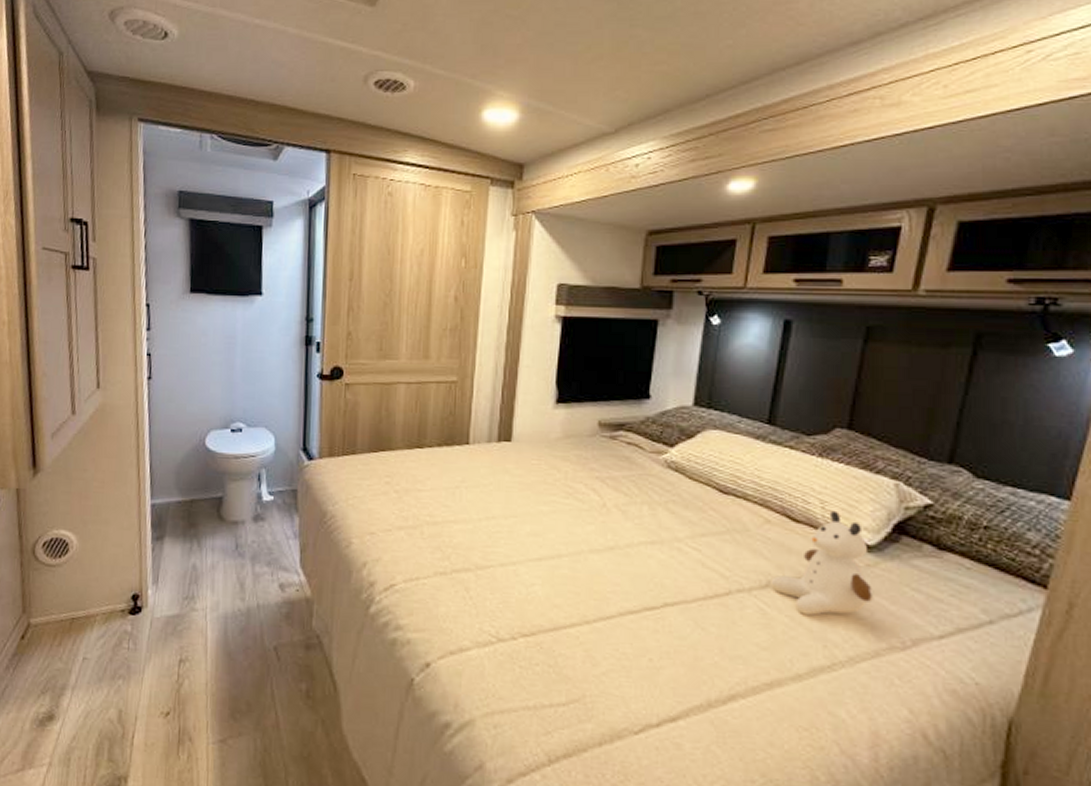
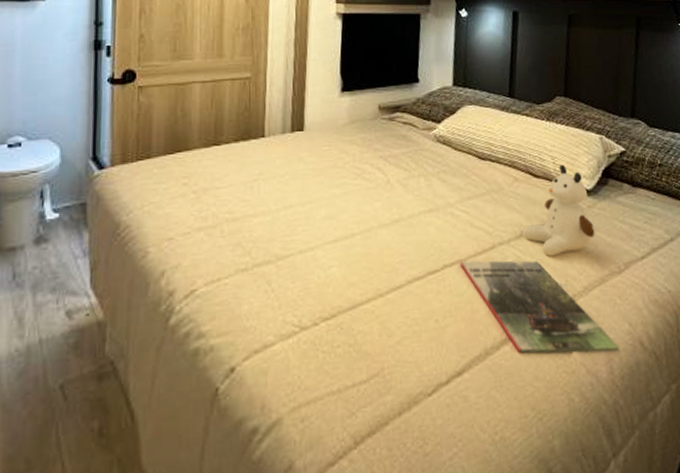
magazine: none [684,602,892,739] -> present [459,260,620,353]

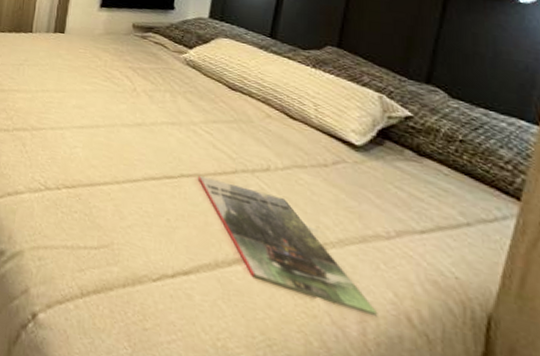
stuffed animal: present [523,164,596,256] -> none [271,112,361,202]

